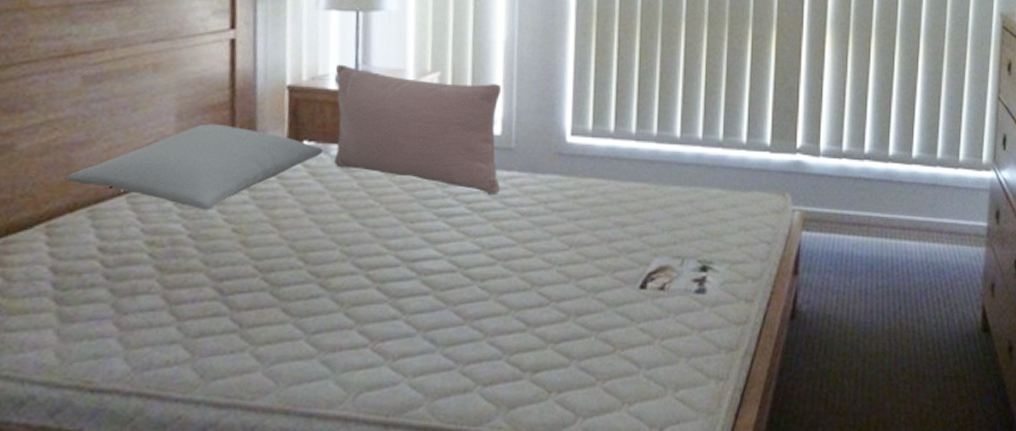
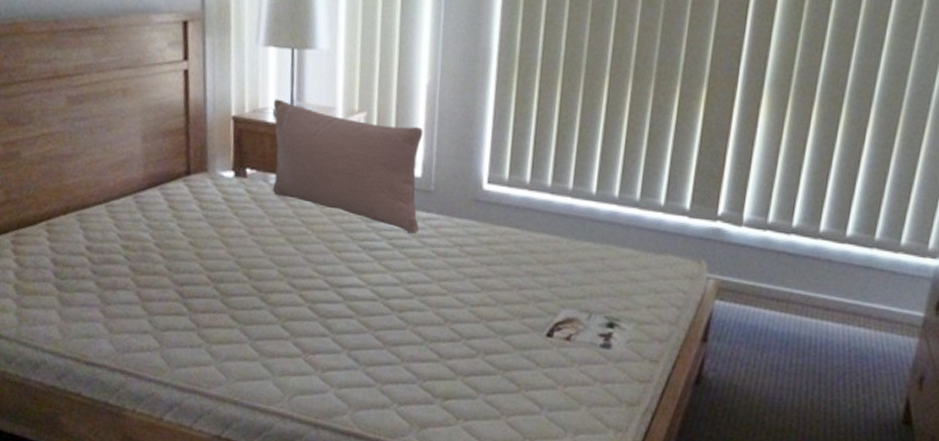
pillow: present [65,123,323,211] -> none [59,146,263,224]

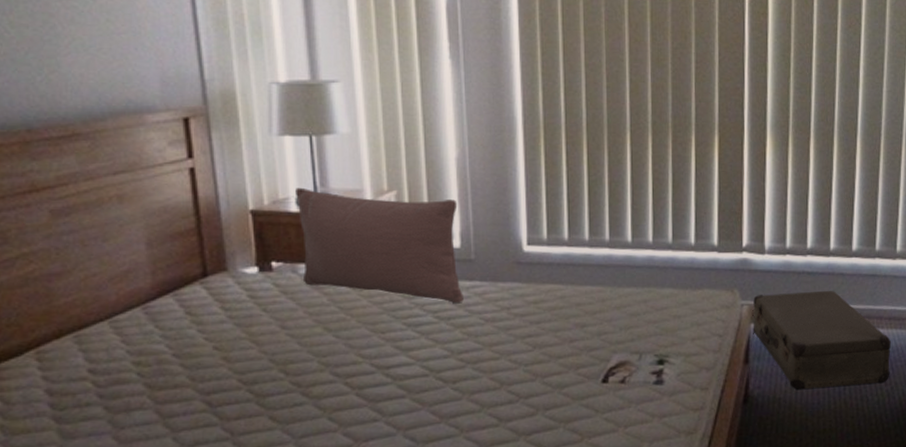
suitcase: none [717,270,877,390] -> present [753,291,891,390]

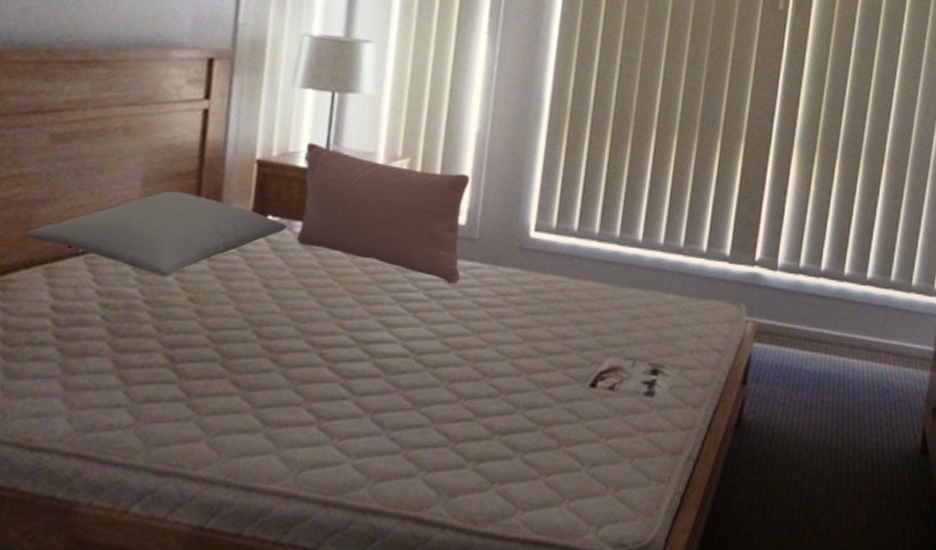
pillow: none [48,249,291,331] -> present [24,190,287,278]
suitcase: present [753,291,891,390] -> none [756,313,897,424]

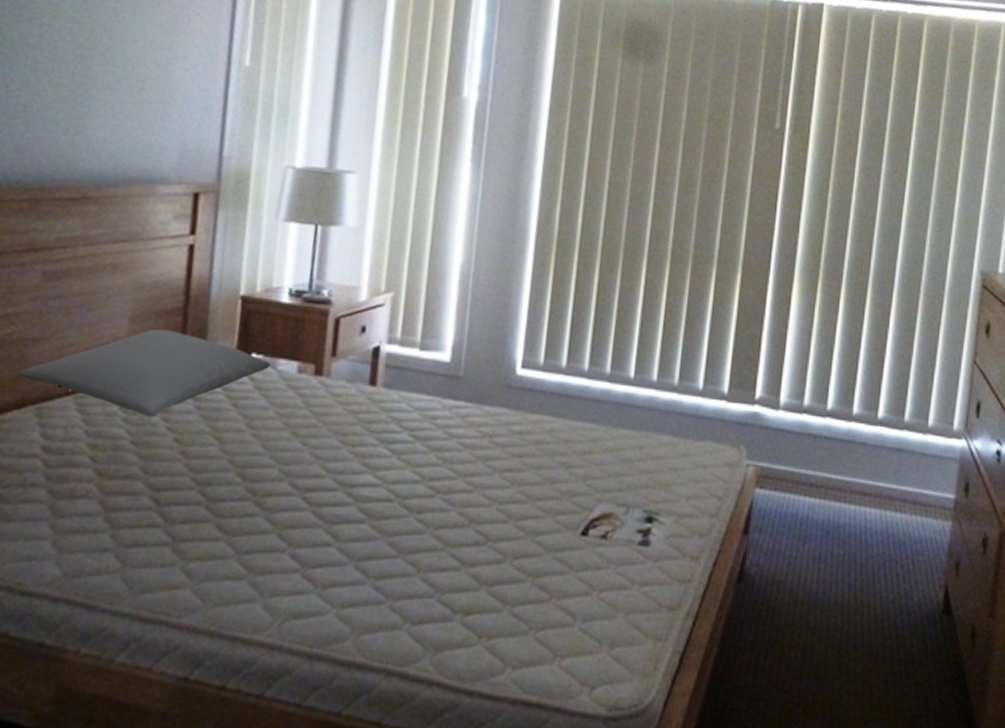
pillow: present [297,142,470,284] -> none [281,277,455,424]

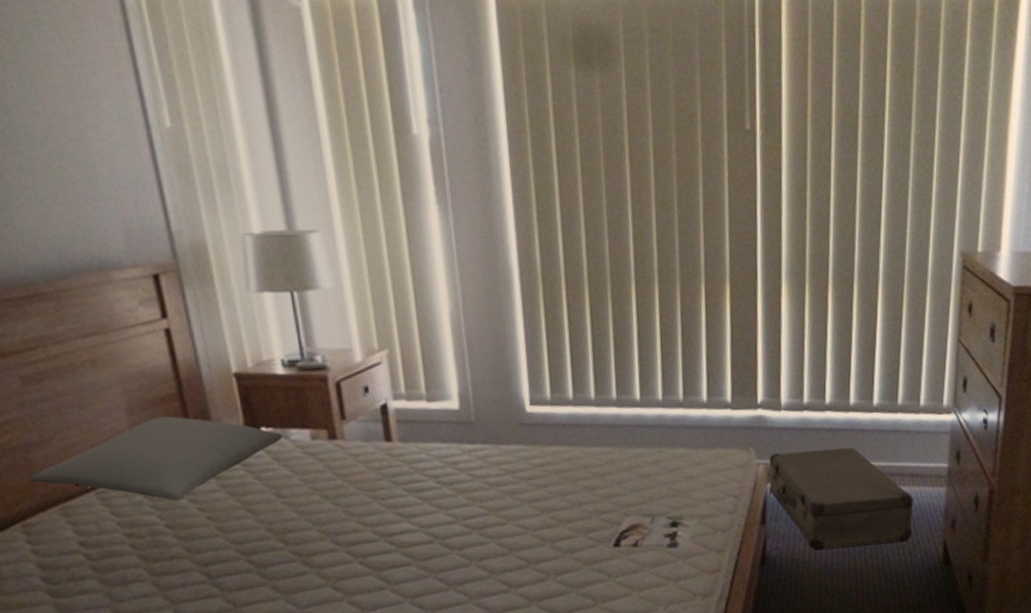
suitcase: none [758,456,914,580] -> present [769,448,913,550]

